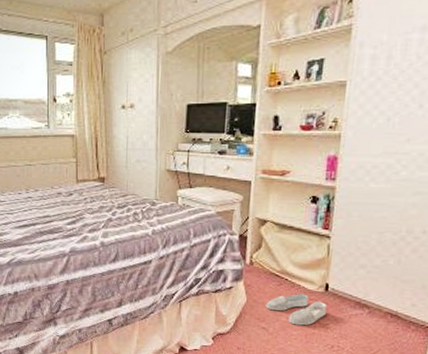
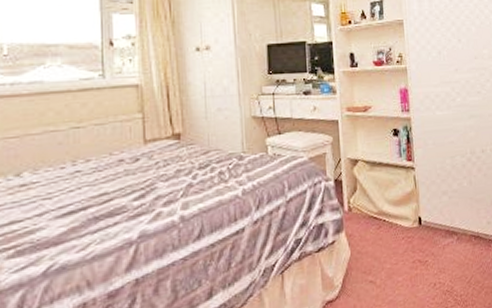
slippers: present [265,293,327,326] -> none [369,232,424,270]

